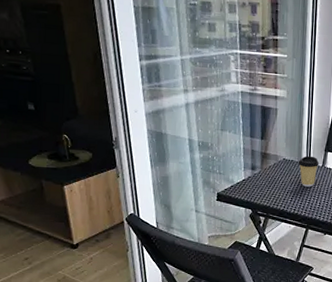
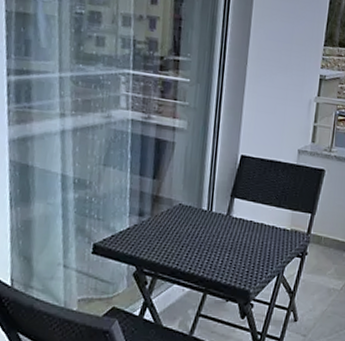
coffee cup: present [298,155,320,187] -> none [197,201,224,240]

